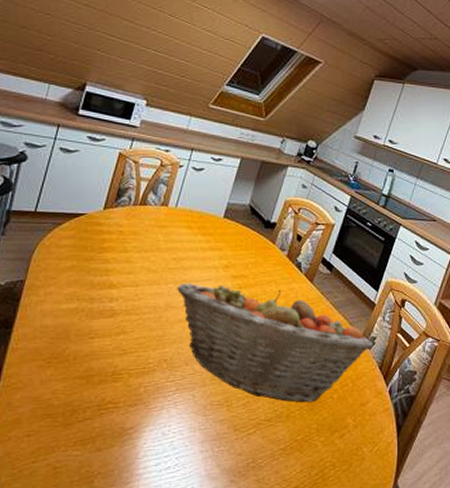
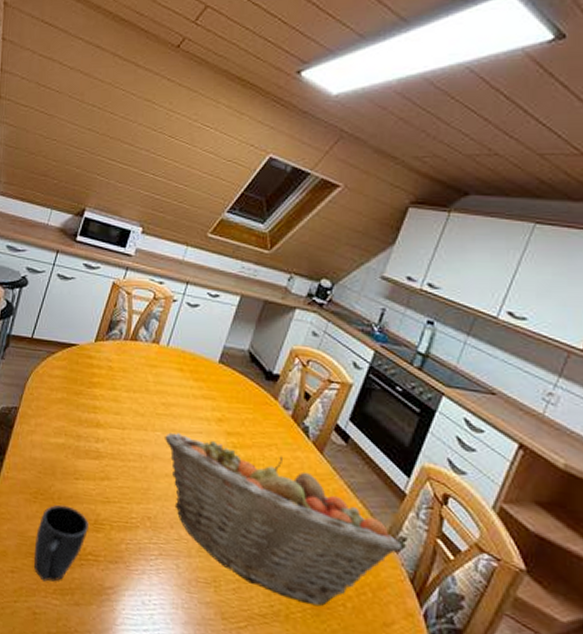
mug: none [52,364,106,437] -> present [34,504,88,582]

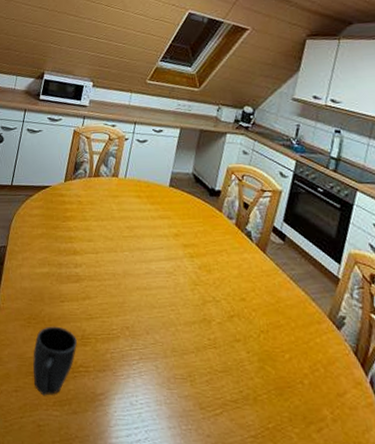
fruit basket: present [165,432,402,607] -> none [132,251,343,387]

